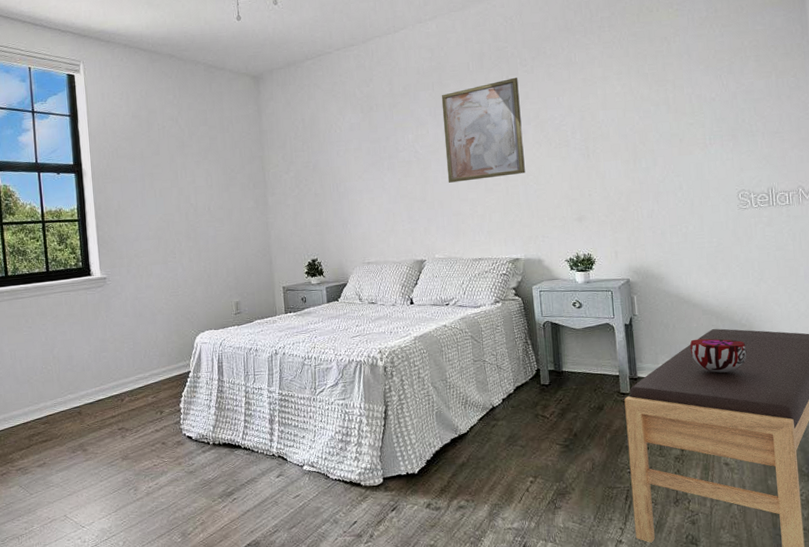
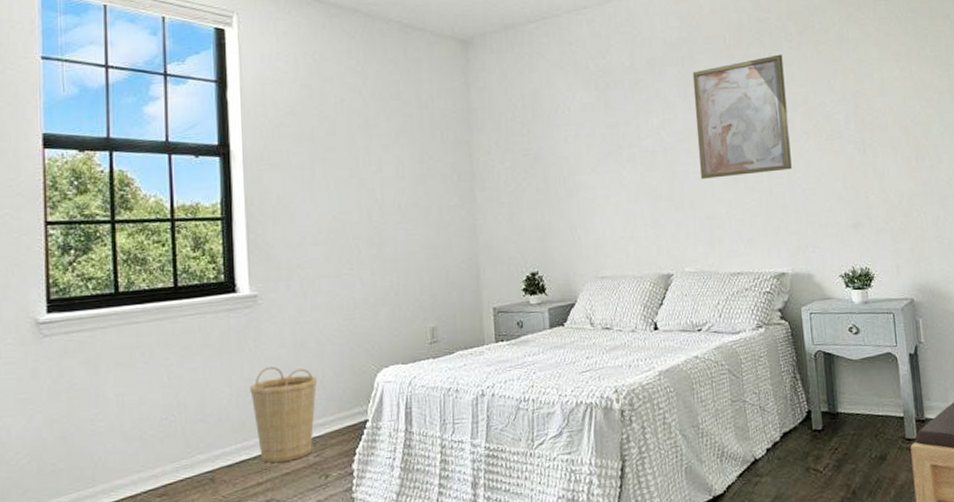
basket: none [104,331,152,401] -> present [250,366,318,463]

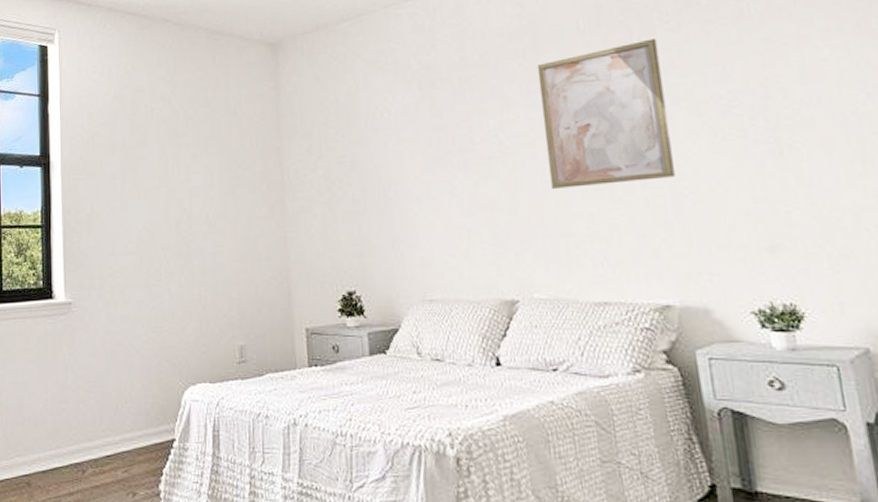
basket: present [250,366,318,463] -> none [64,375,126,474]

